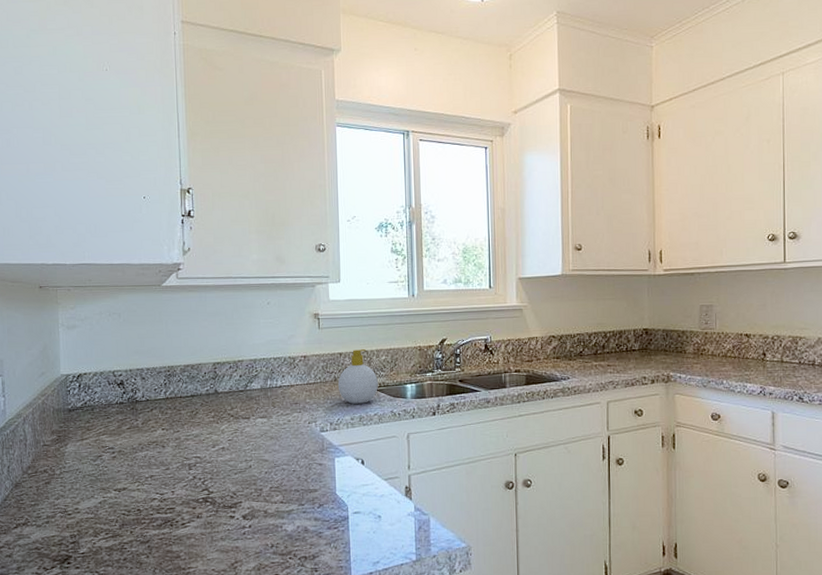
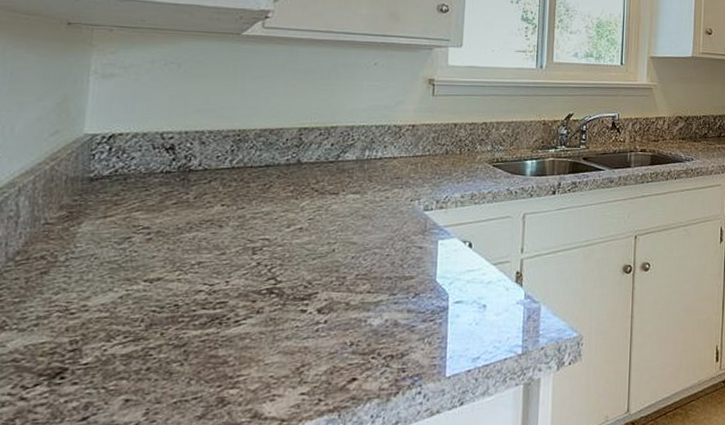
soap bottle: present [337,348,378,404] -> none [449,120,495,180]

